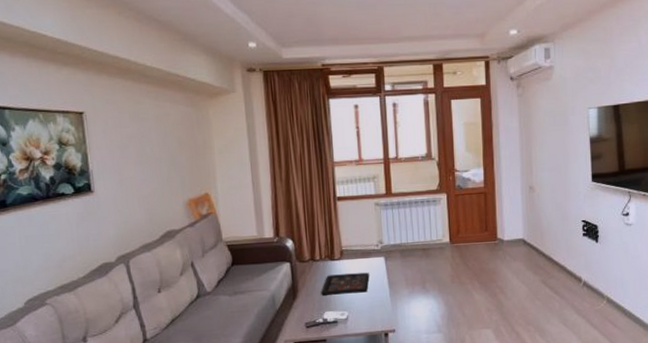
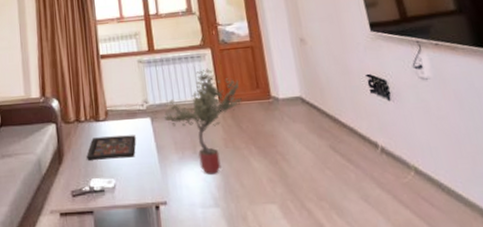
potted tree: none [397,212,471,306] -> present [164,68,242,174]

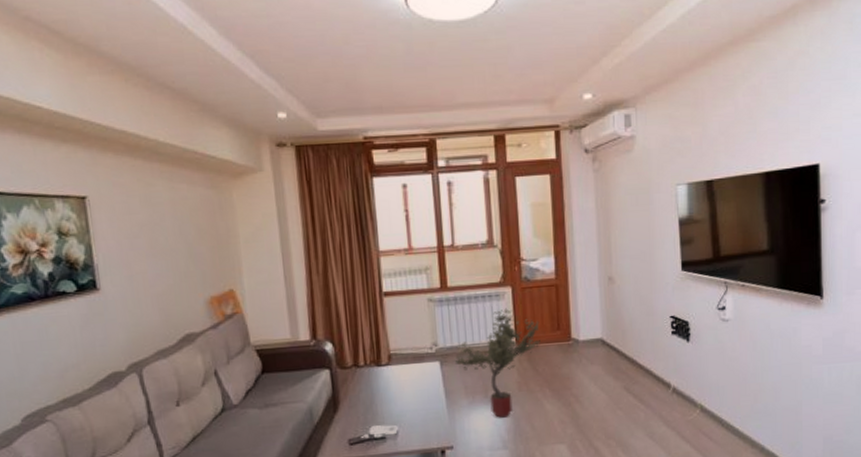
decorative tray: present [87,135,136,160] -> none [366,380,423,407]

